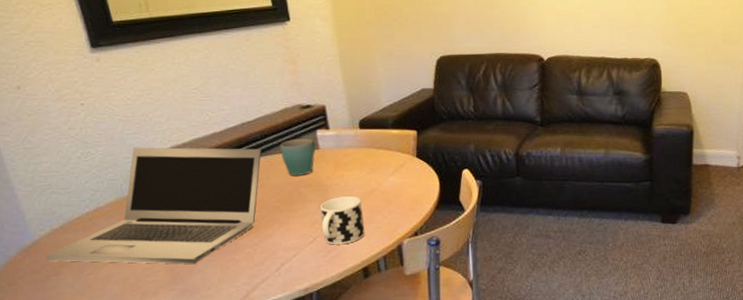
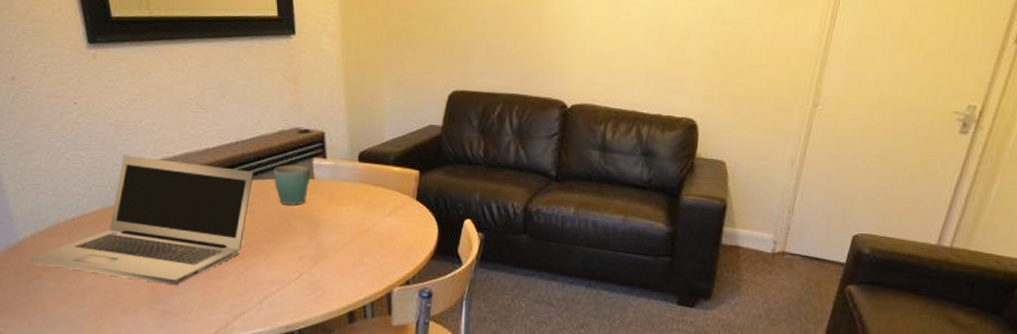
cup: present [320,196,365,245] -> none [309,233,355,285]

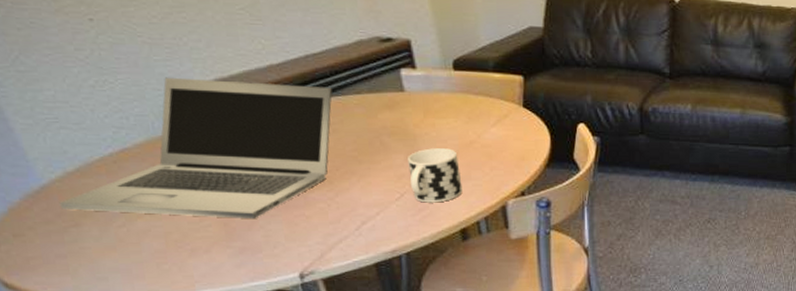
mug: present [273,165,311,205] -> none [355,77,401,121]
cup: none [309,233,355,285] -> present [408,148,463,203]

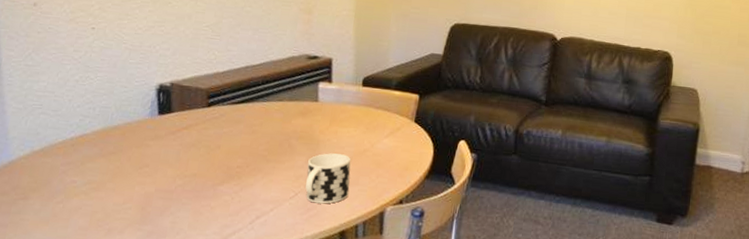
laptop: present [59,77,332,220] -> none [17,77,260,206]

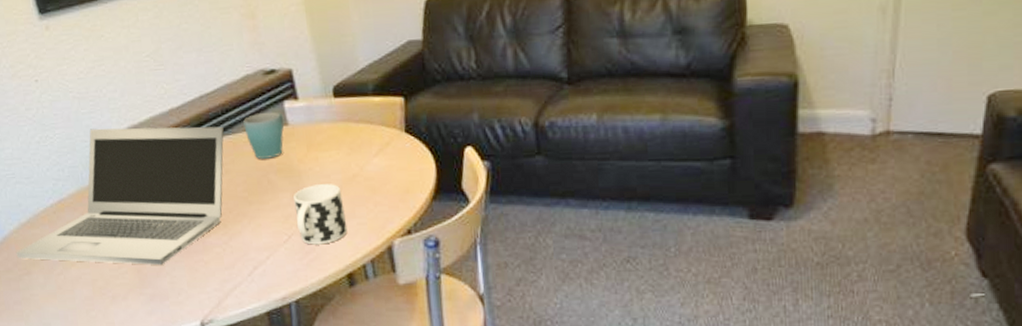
laptop: none [17,77,260,206] -> present [16,126,224,266]
mug: none [278,88,316,127] -> present [243,112,285,159]

